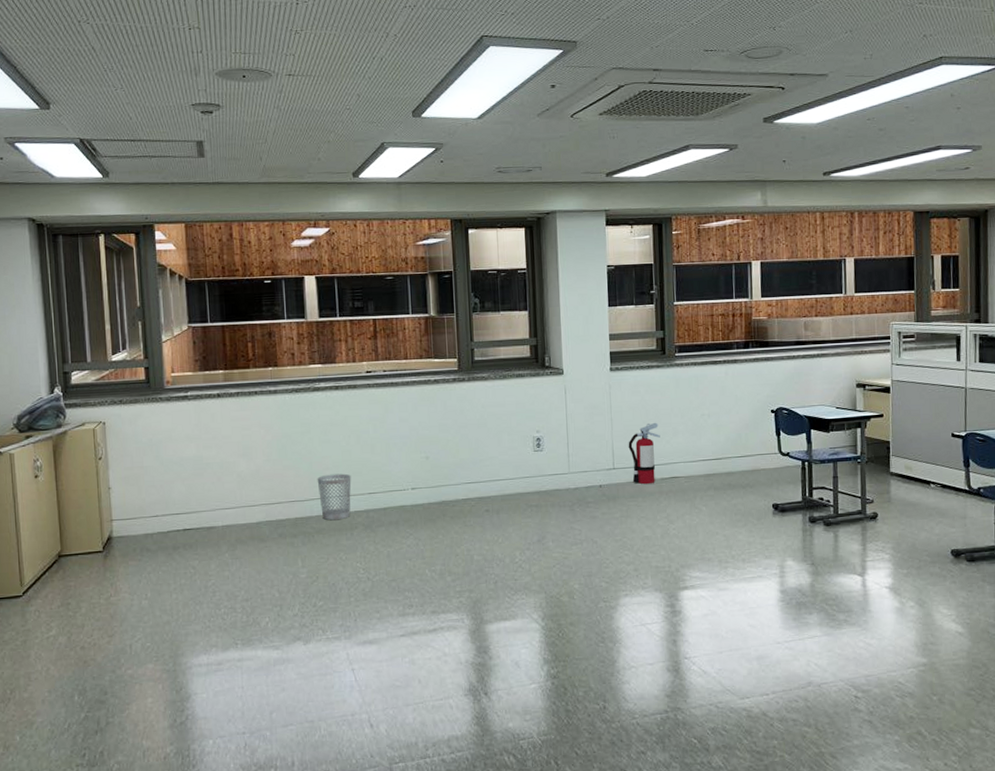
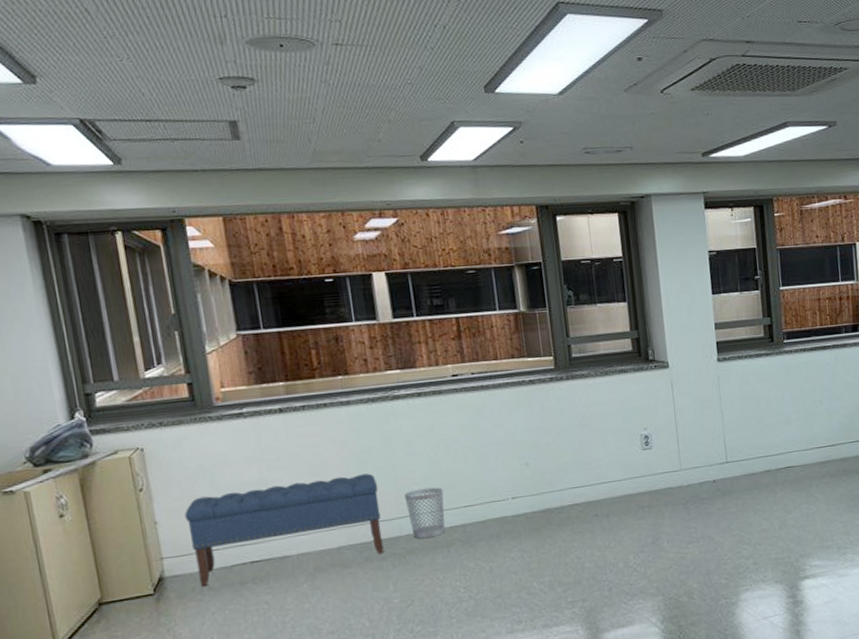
bench: none [133,457,296,548] -> present [184,473,384,586]
fire extinguisher: present [628,422,660,485] -> none [740,412,773,477]

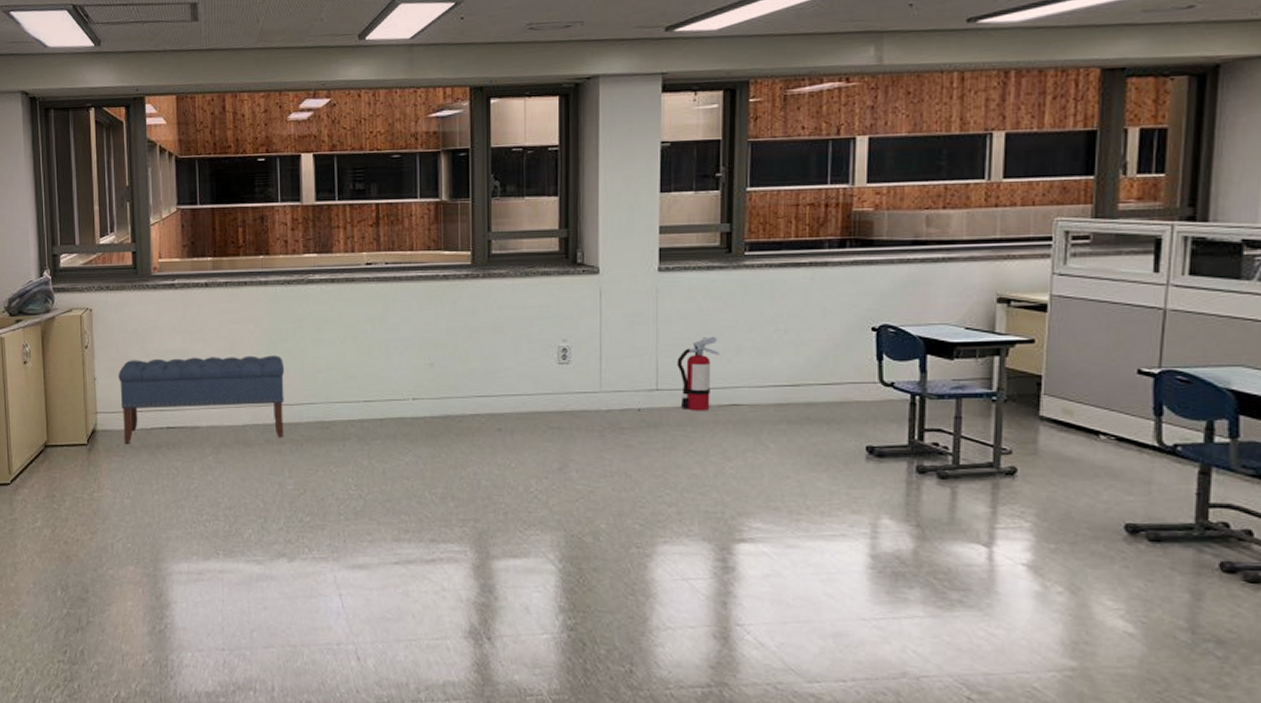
wastebasket: present [404,487,446,539] -> none [308,377,346,429]
fire extinguisher: none [740,412,773,477] -> present [677,336,719,411]

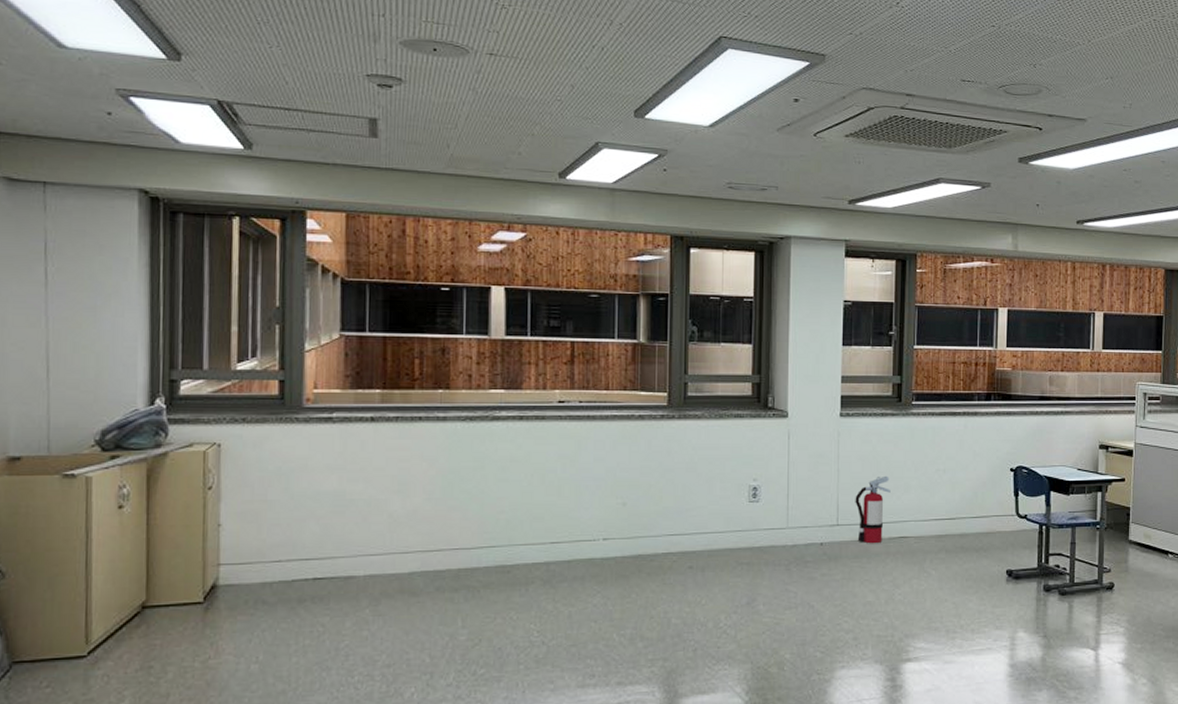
bench: present [118,355,285,443] -> none [252,496,463,599]

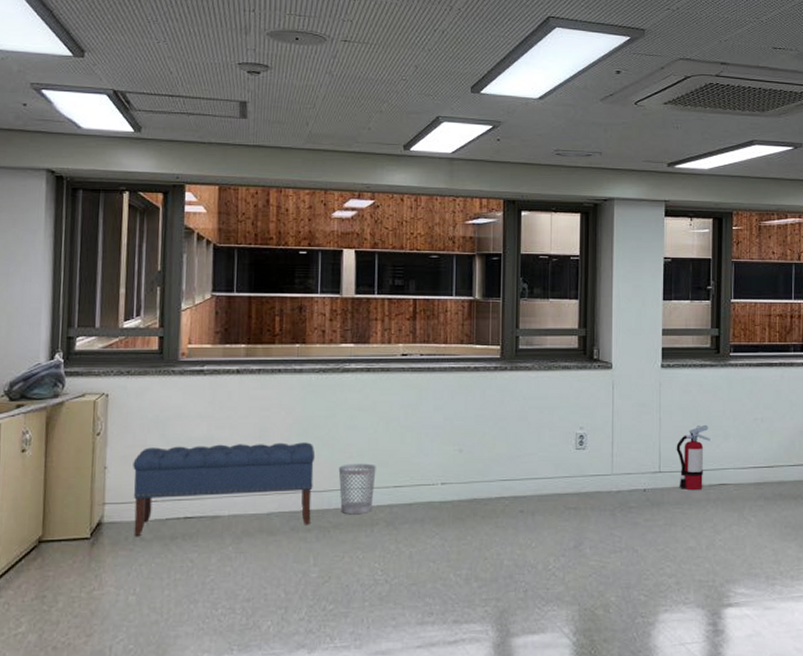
bench: none [252,496,463,599] -> present [133,442,316,536]
wastebasket: none [488,518,531,573] -> present [338,463,376,515]

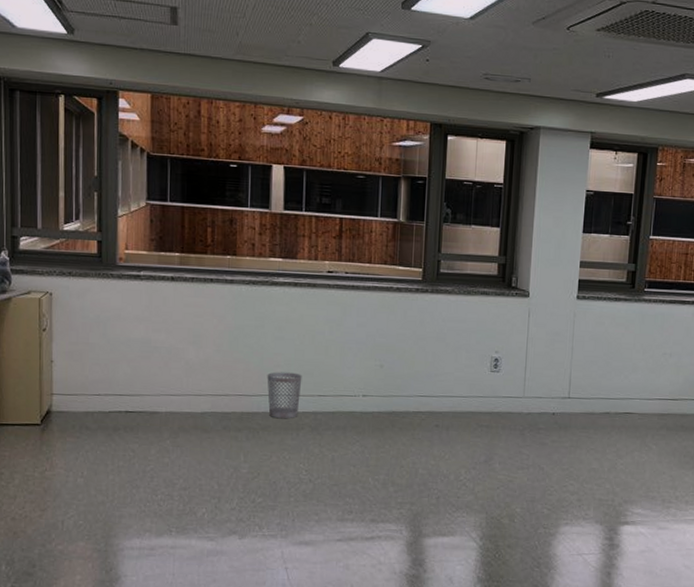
bench: present [133,442,316,536] -> none [77,345,246,426]
fire extinguisher: present [676,424,710,491] -> none [586,356,619,417]

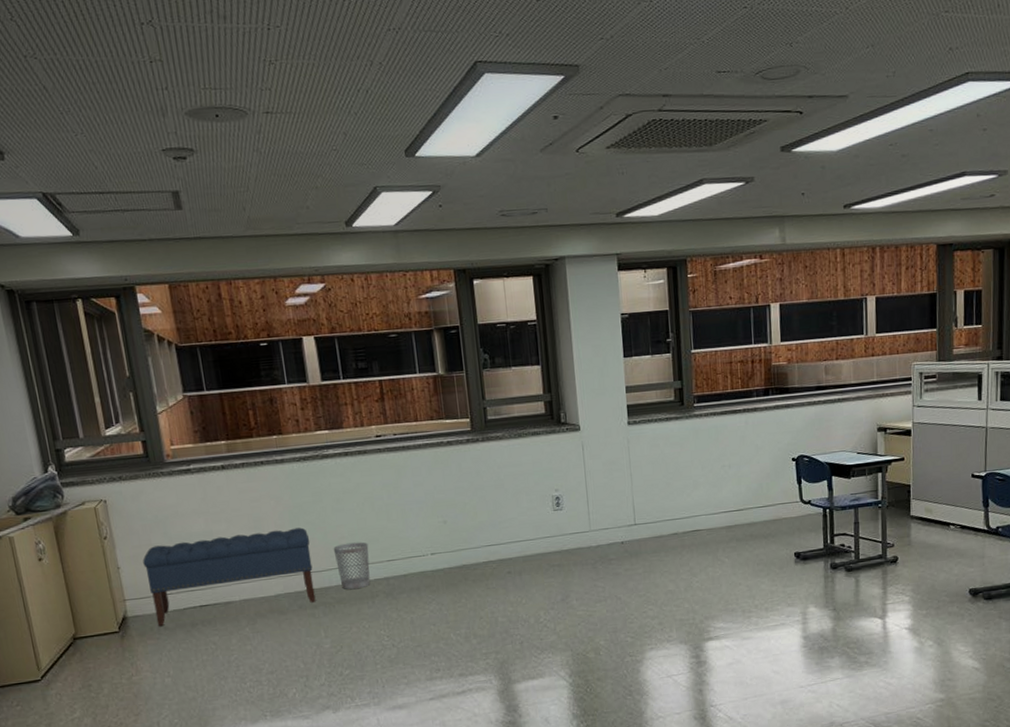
bench: none [77,345,246,426] -> present [142,527,316,626]

